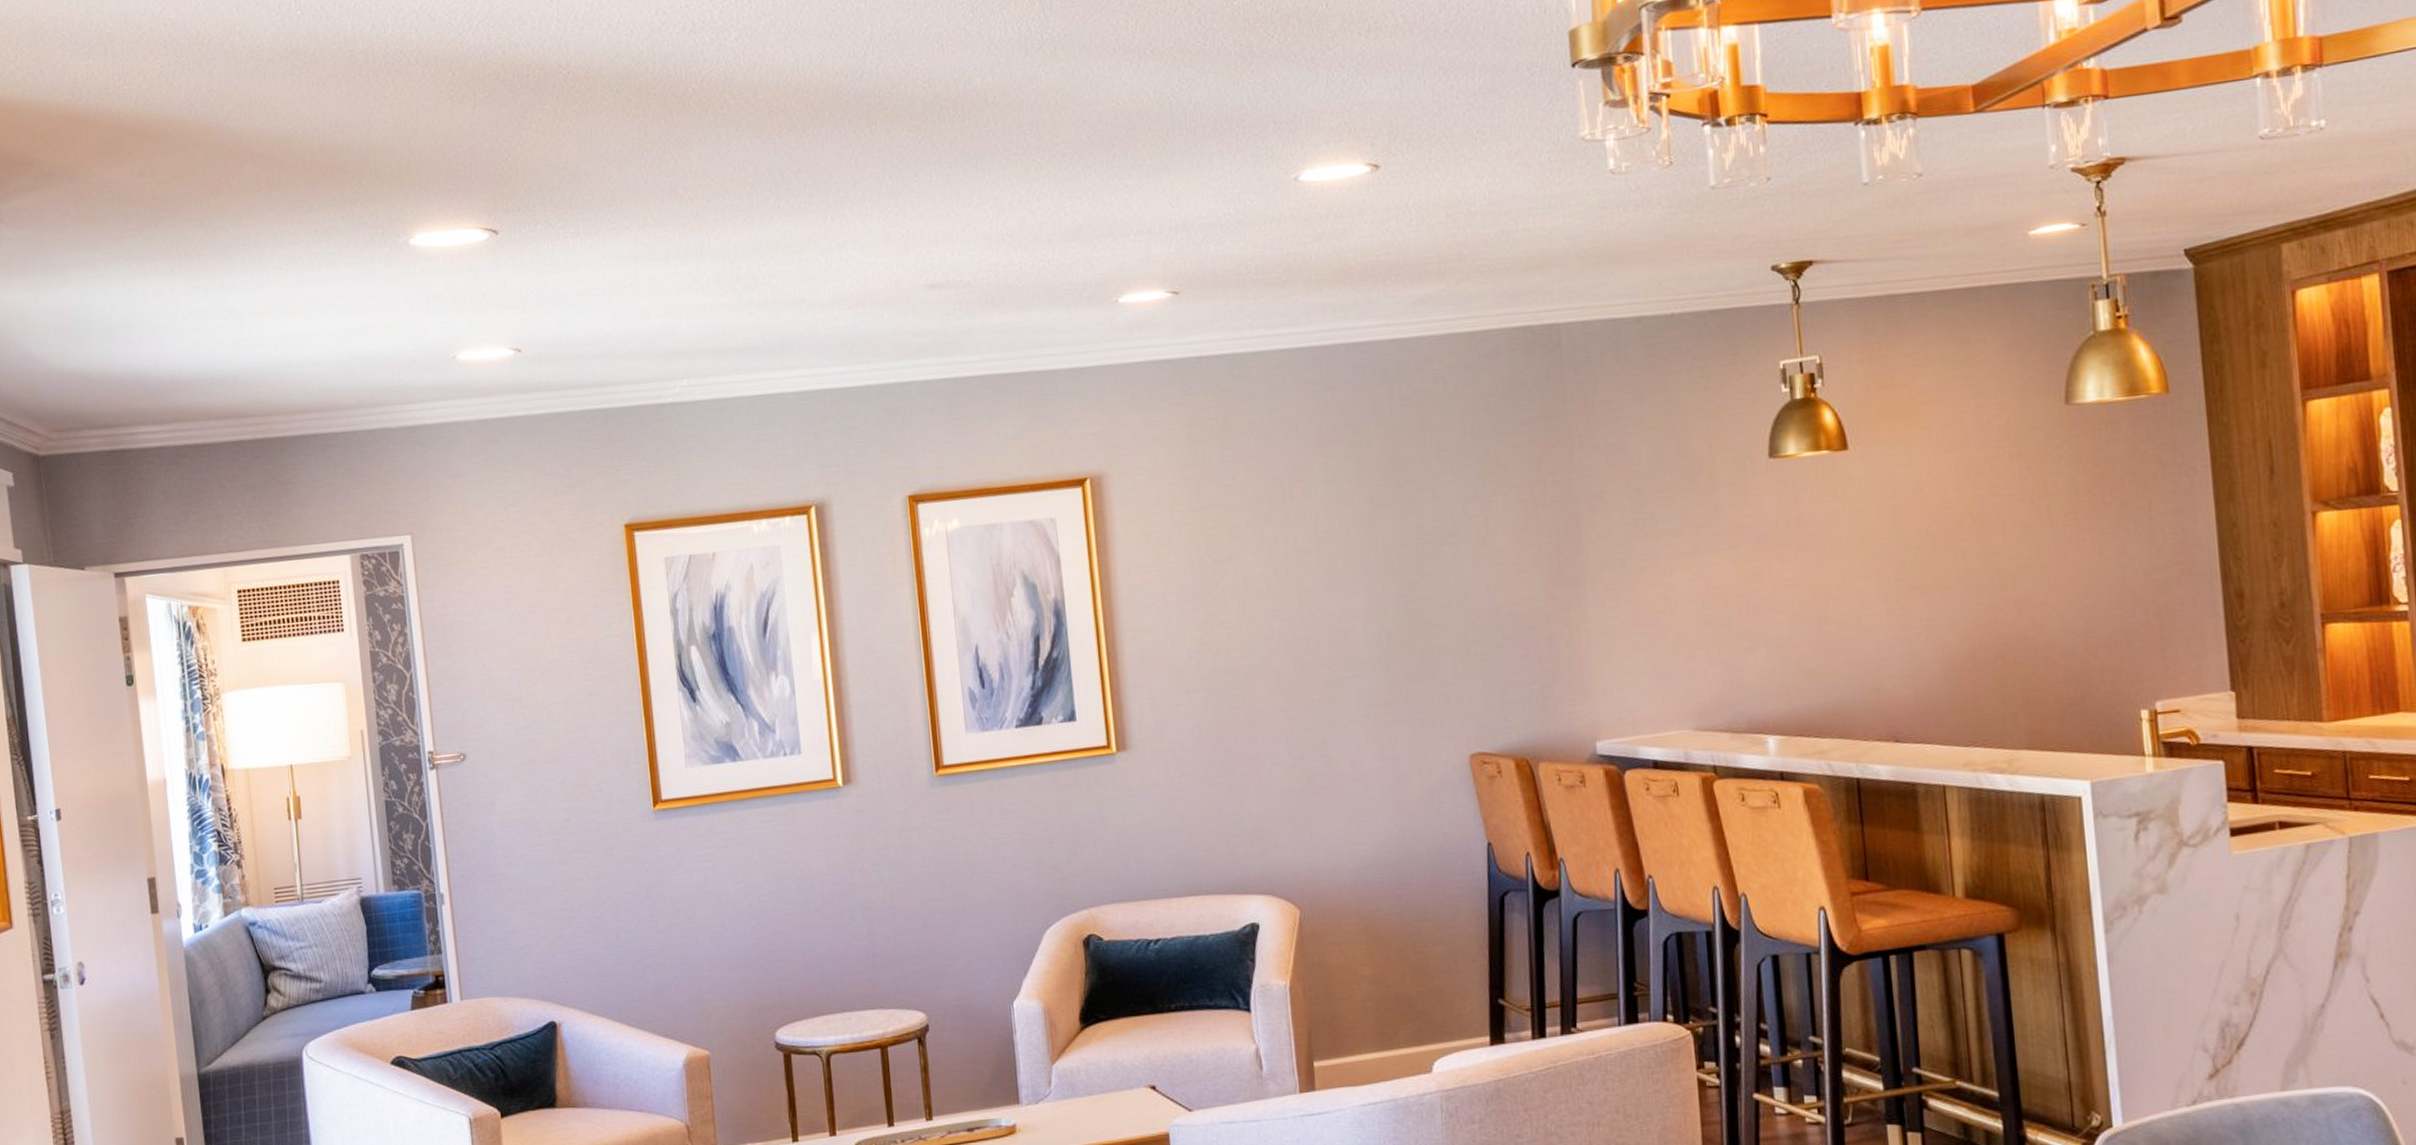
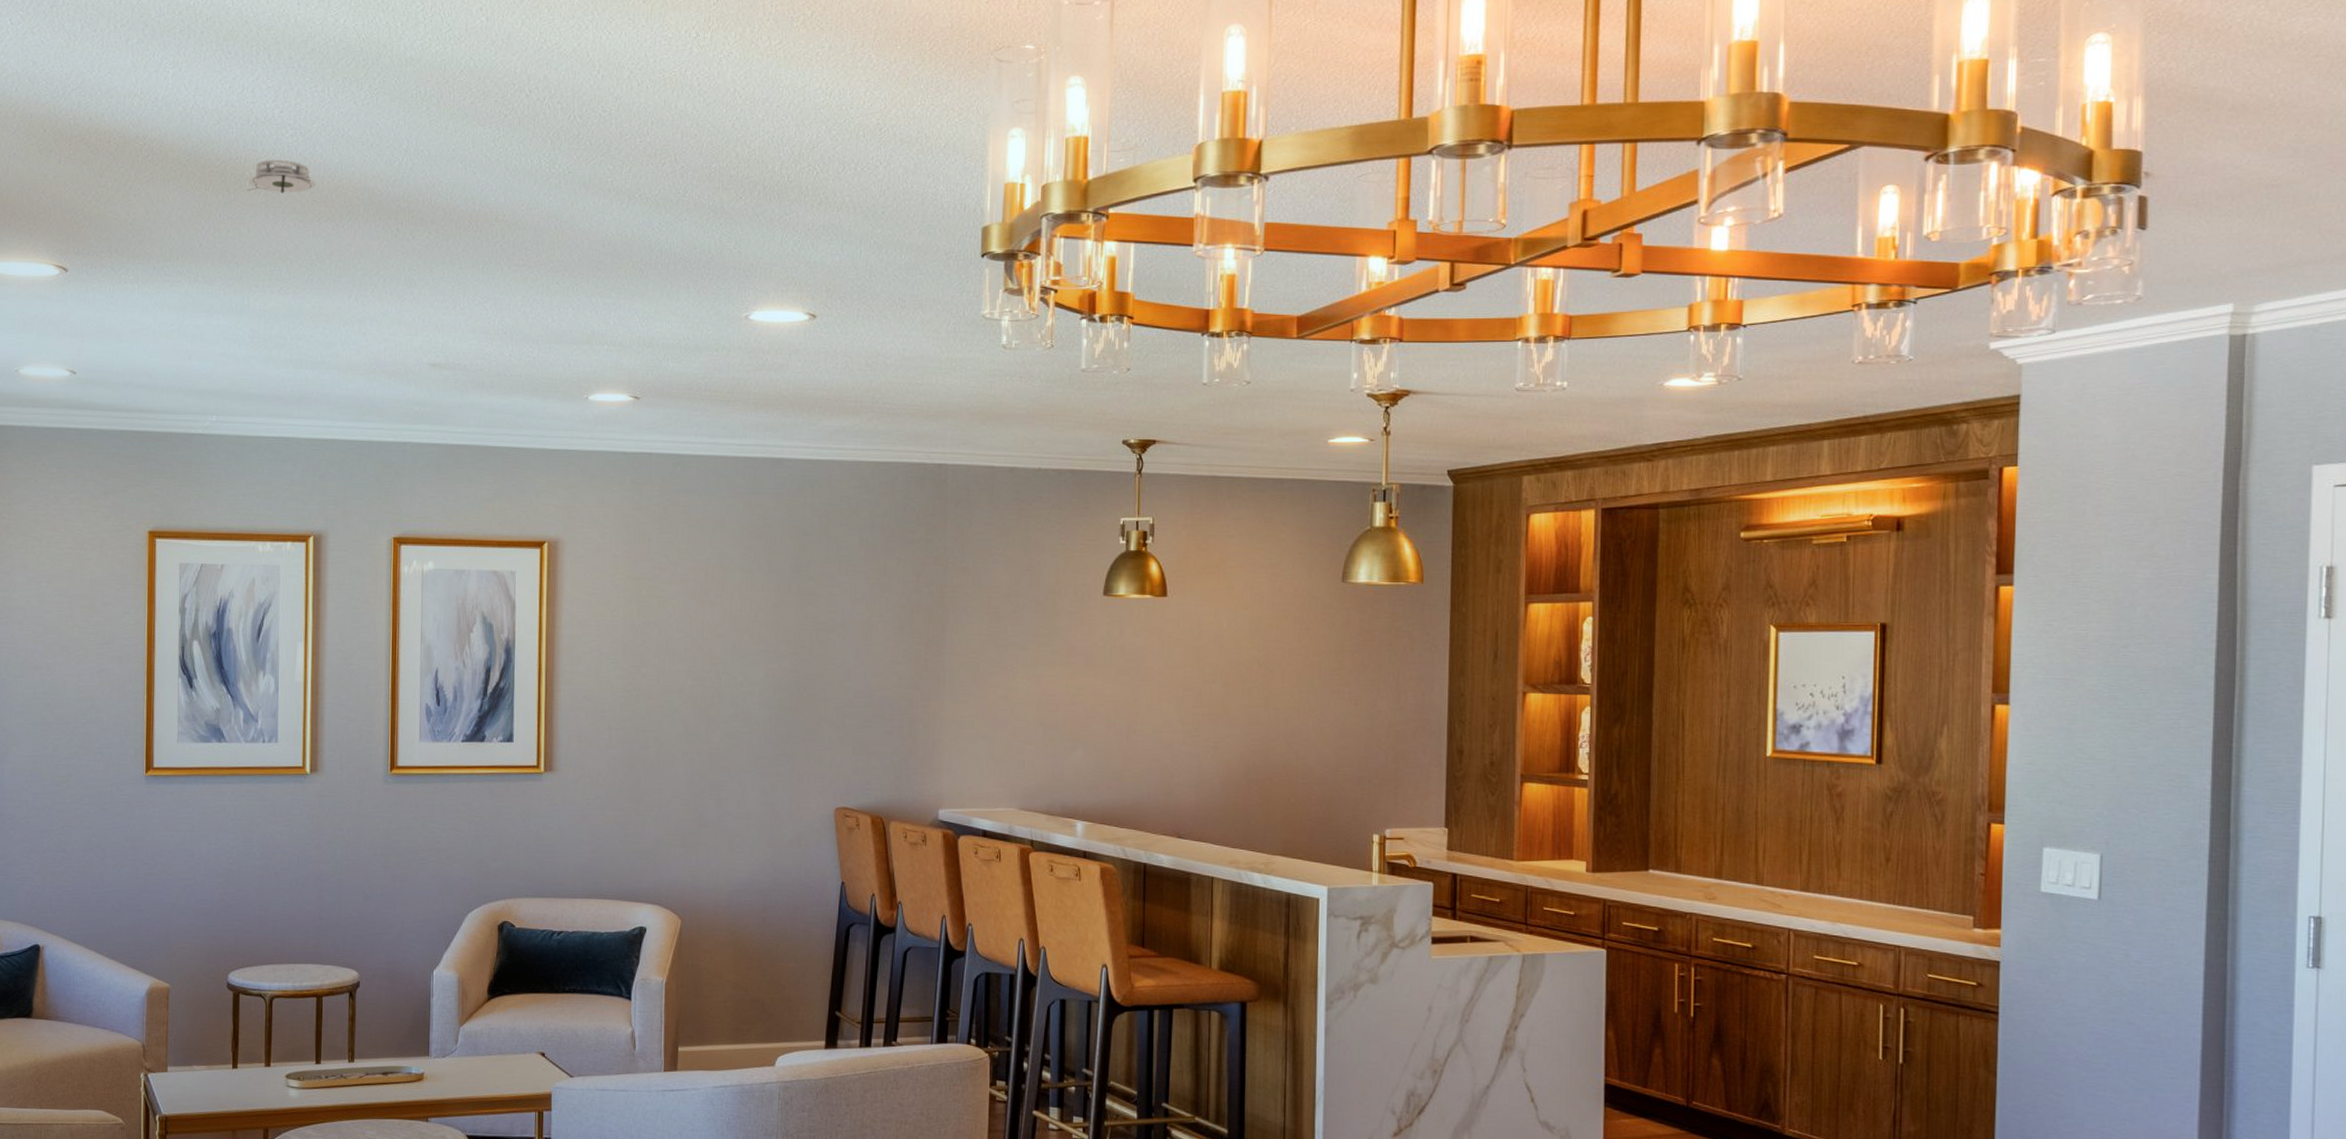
smoke detector: none [691,68,771,111] -> present [246,160,316,193]

